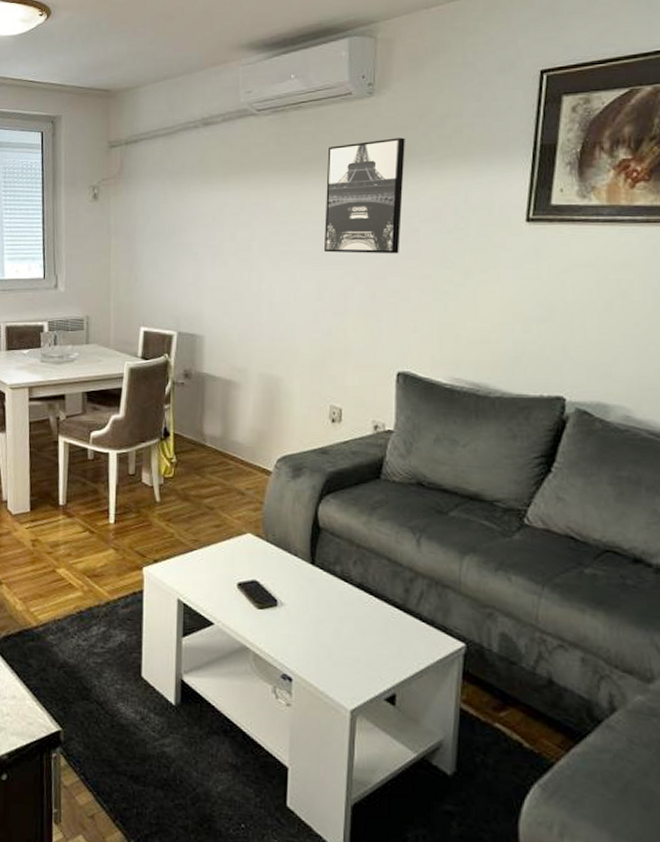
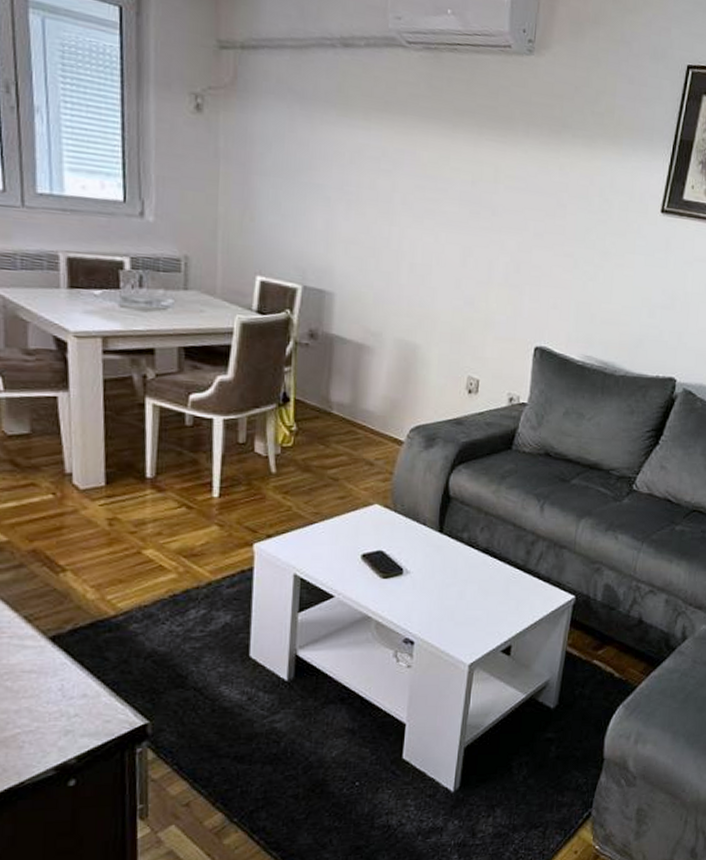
wall art: present [325,137,405,254] -> none [472,101,560,228]

